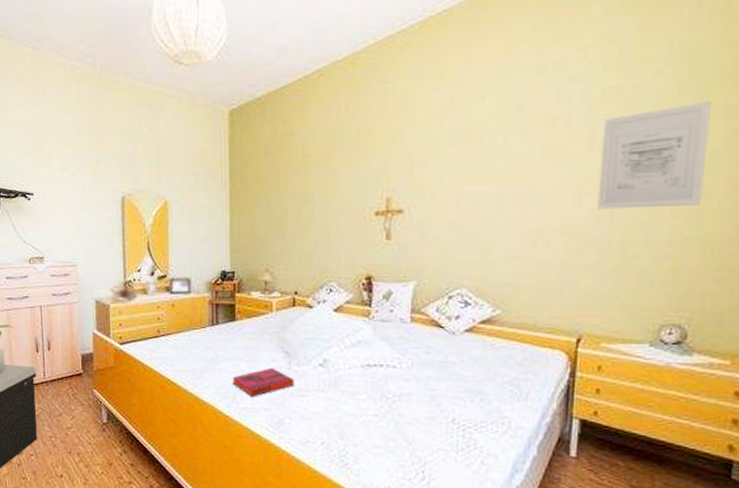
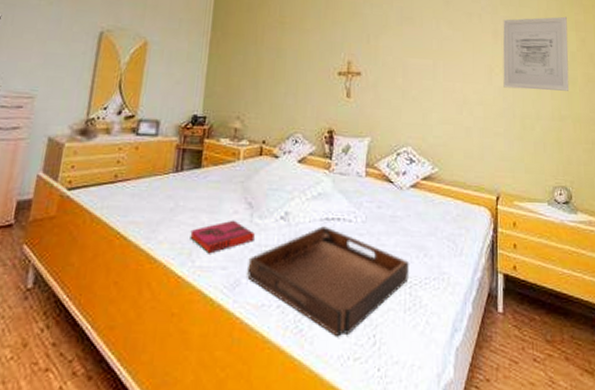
serving tray: none [290,372,464,472] -> present [247,226,410,337]

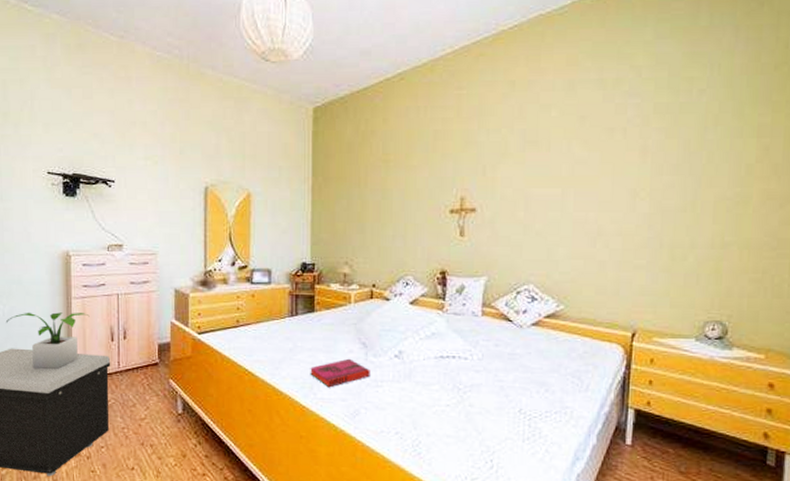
serving tray: present [247,226,410,337] -> none [366,364,530,461]
wall art: present [503,16,570,91] -> none [650,120,746,214]

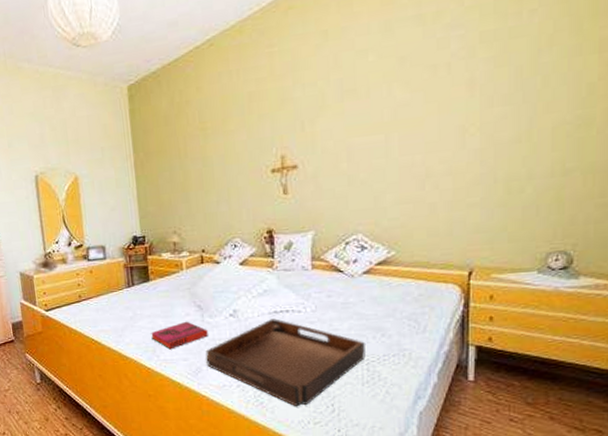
serving tray: none [366,364,530,461] -> present [205,318,367,407]

